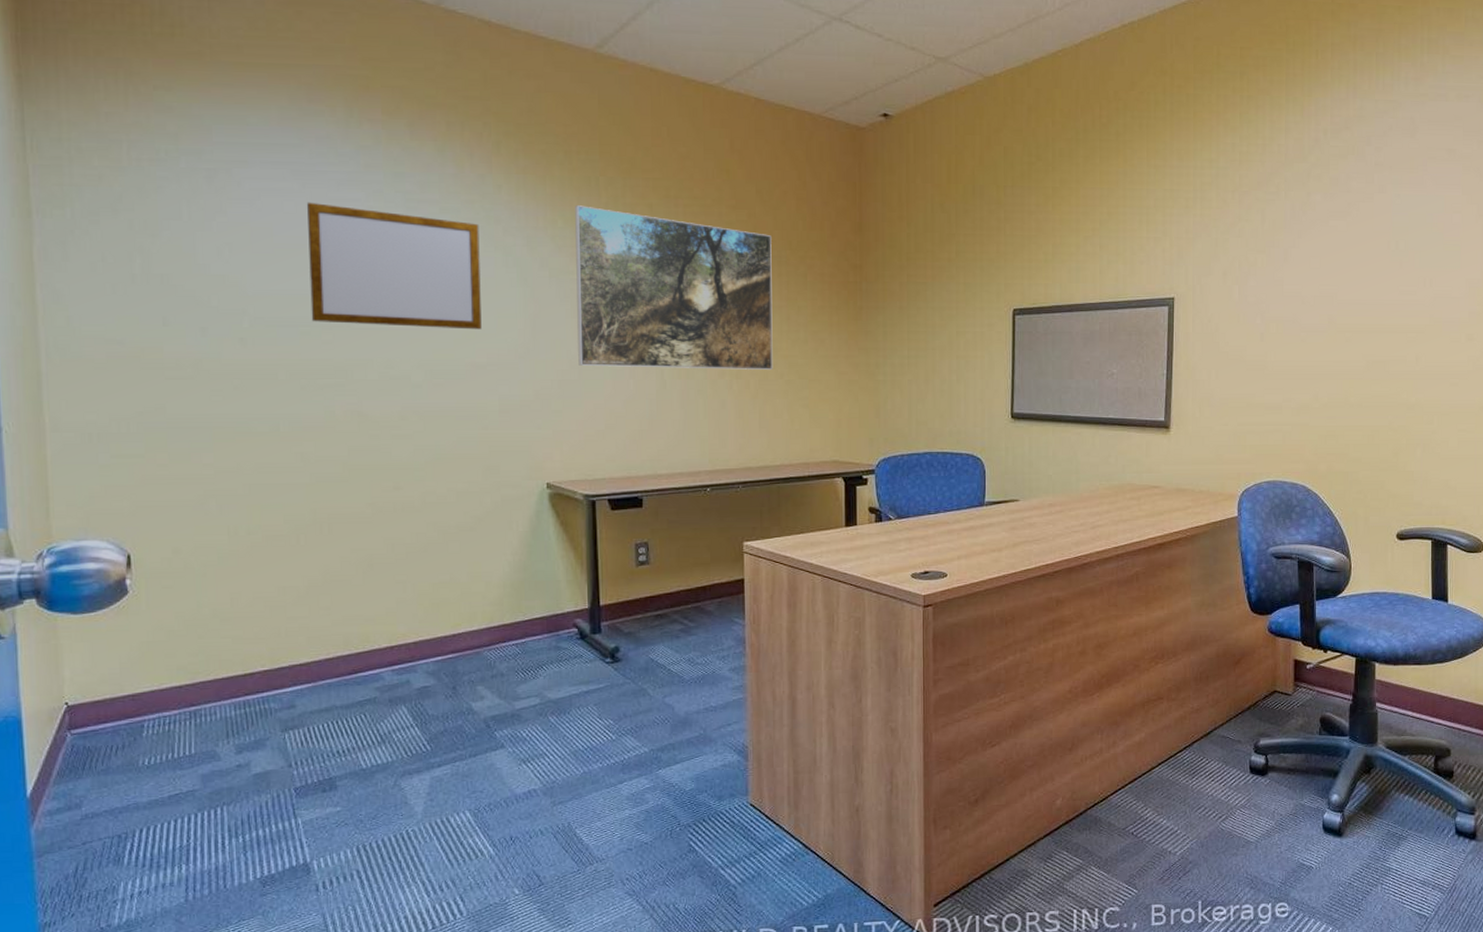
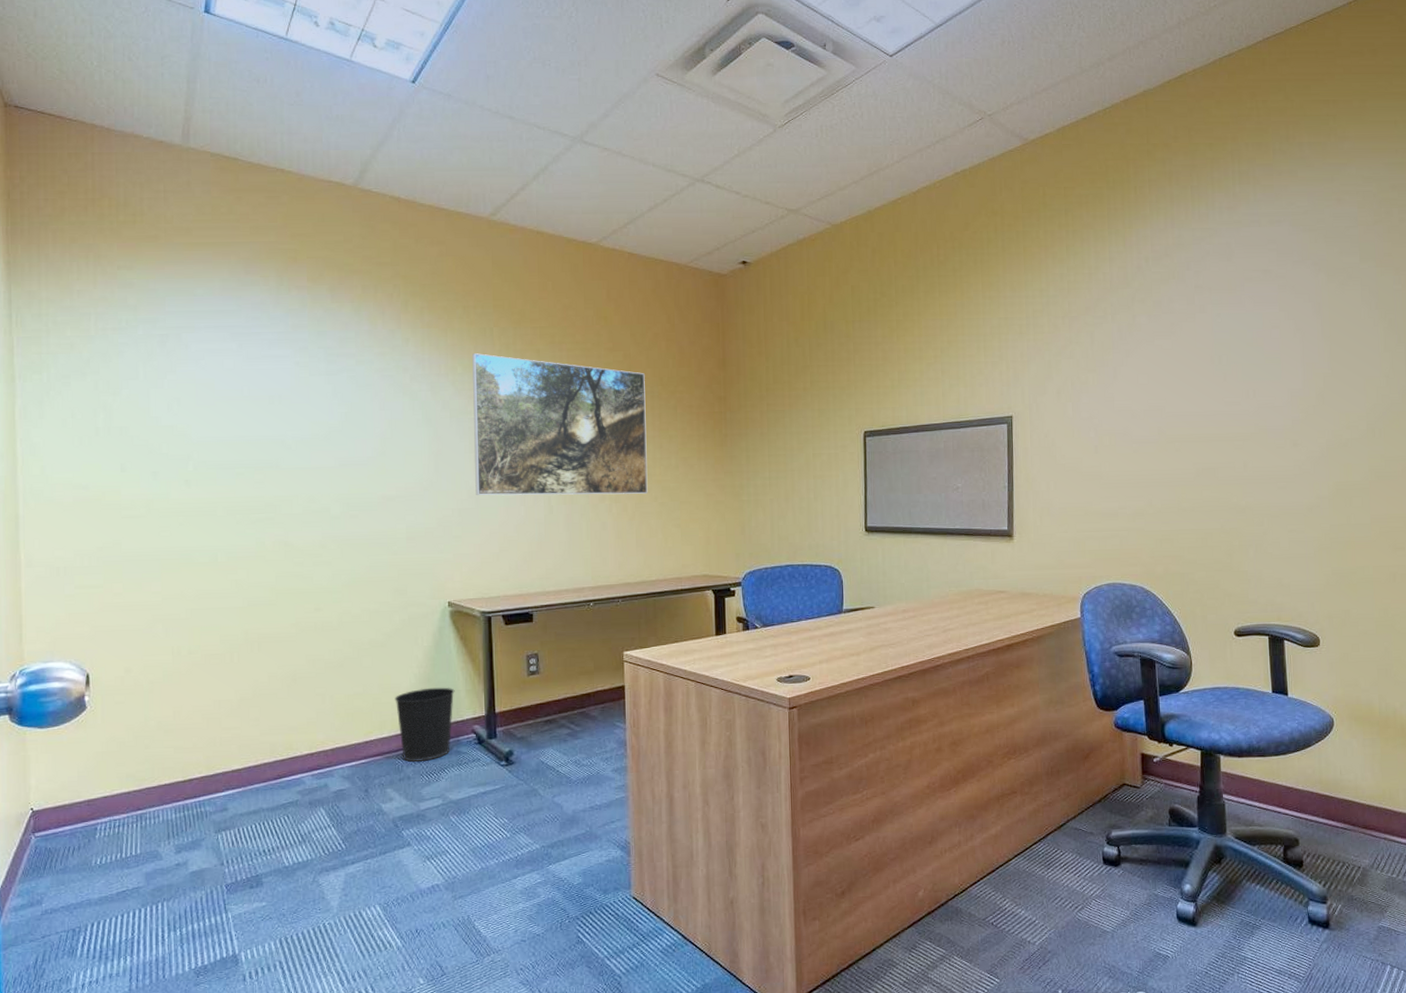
writing board: present [307,202,482,330] -> none [244,359,392,466]
wastebasket: none [486,576,554,657] -> present [395,687,455,762]

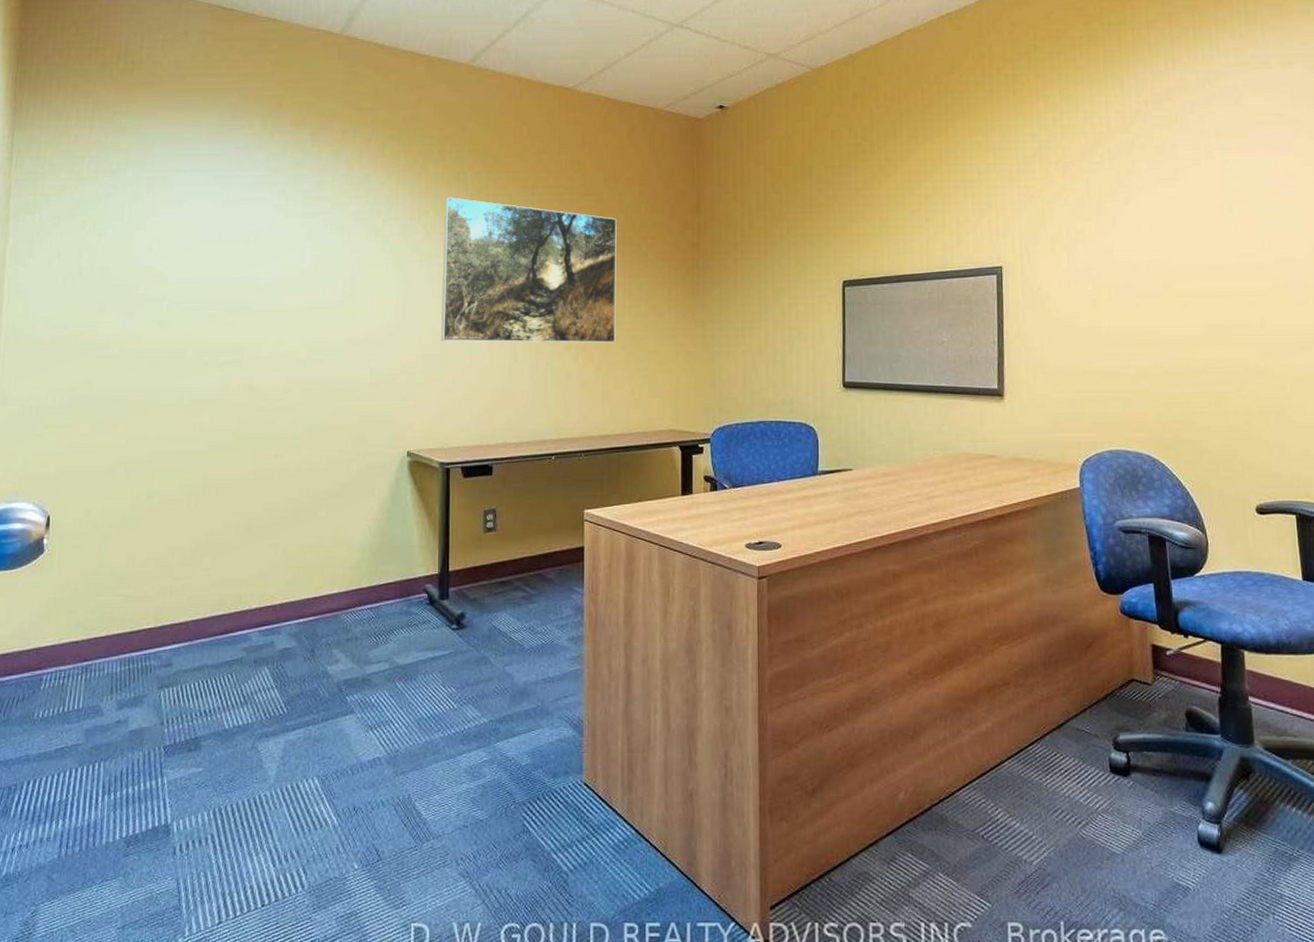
wastebasket: present [395,687,455,762] -> none [347,542,409,621]

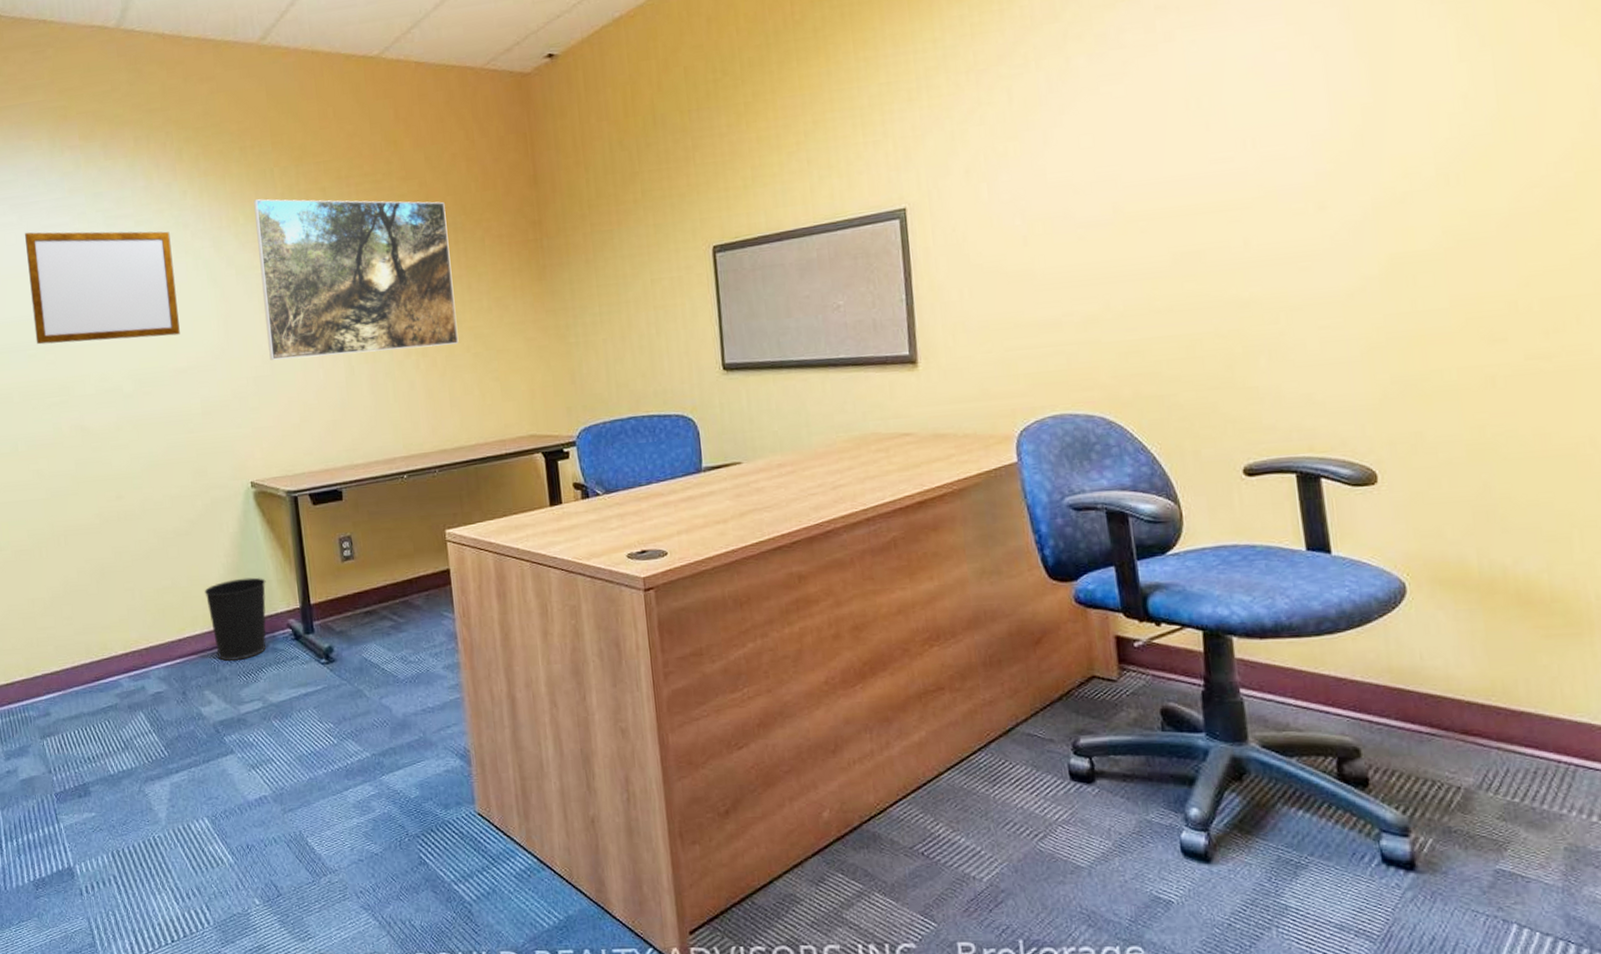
writing board: none [218,202,363,310] -> present [25,231,180,345]
wastebasket: none [347,542,409,621] -> present [204,577,267,661]

